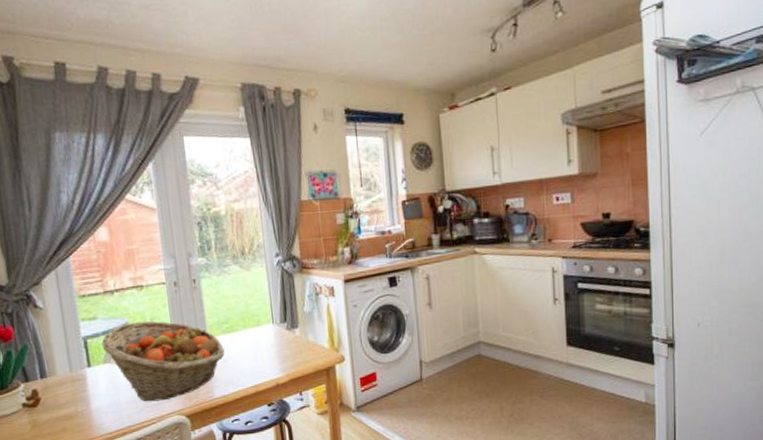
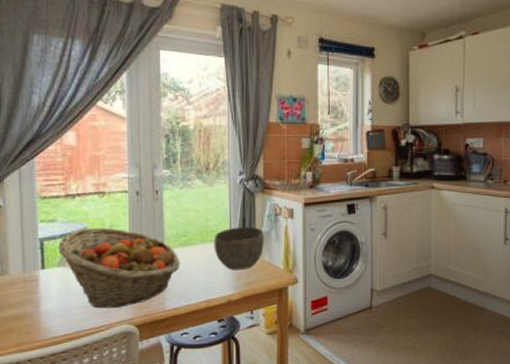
bowl: none [256,307,307,354] -> present [214,226,264,270]

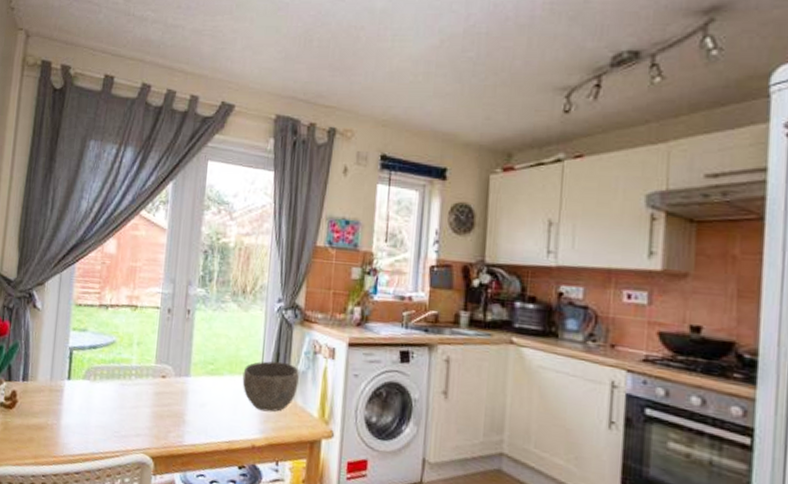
fruit basket: present [58,227,180,309] -> none [85,342,205,434]

